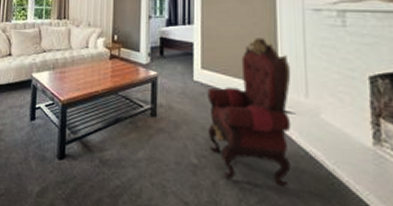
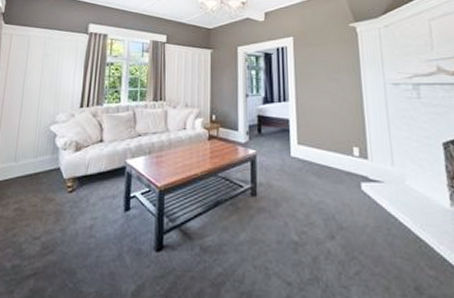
armchair: present [207,37,291,188] -> none [304,112,384,256]

